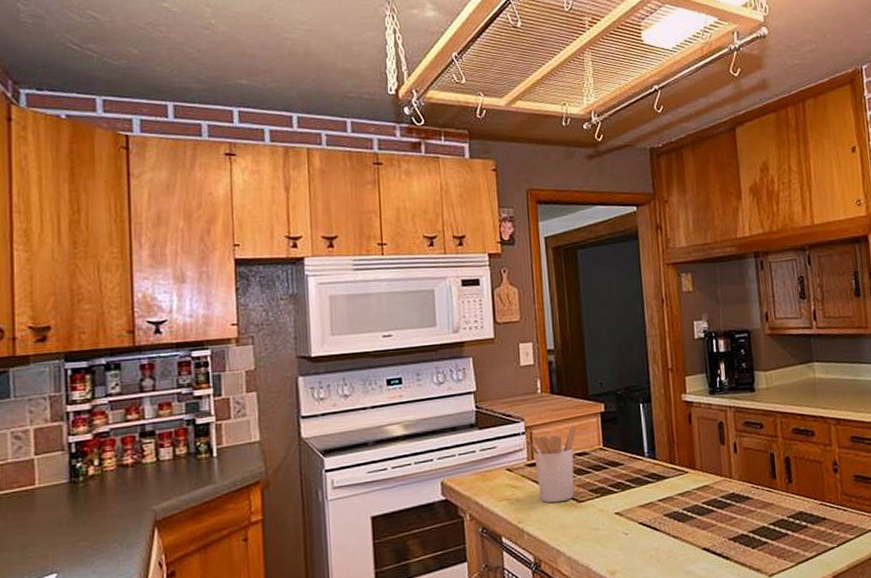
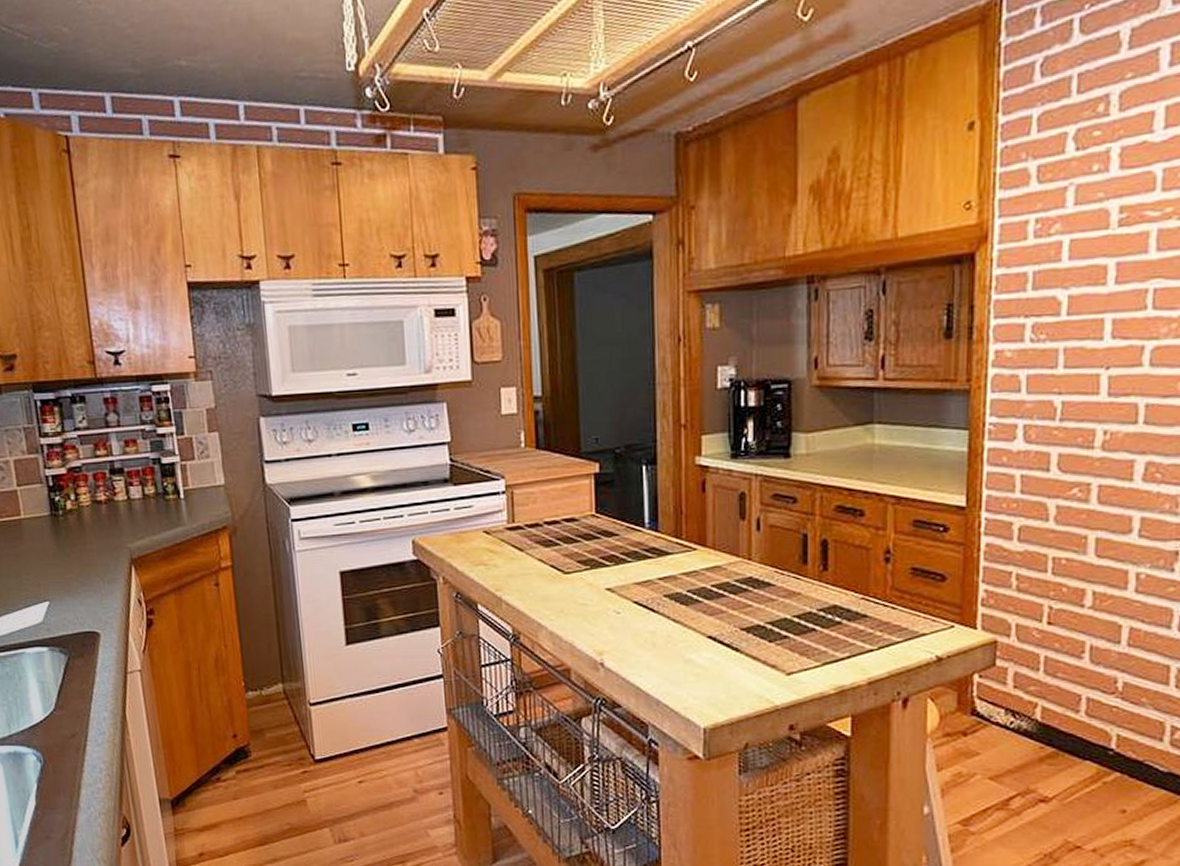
utensil holder: present [526,424,576,503] -> none [506,485,565,572]

